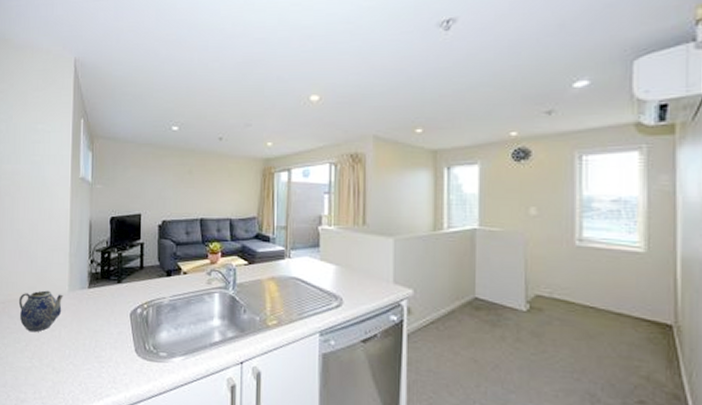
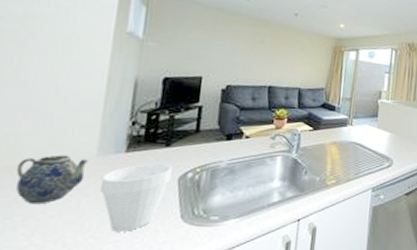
cup: none [73,298,124,361] -> present [99,163,172,232]

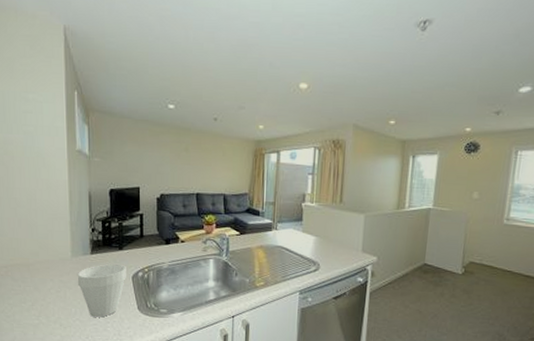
teapot: present [15,154,89,205] -> none [21,256,67,294]

